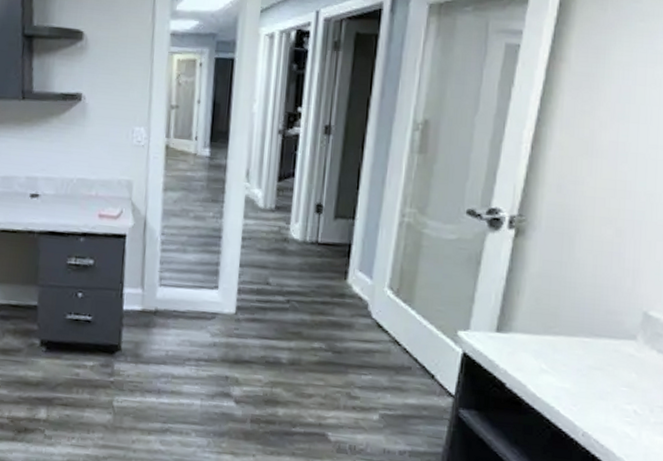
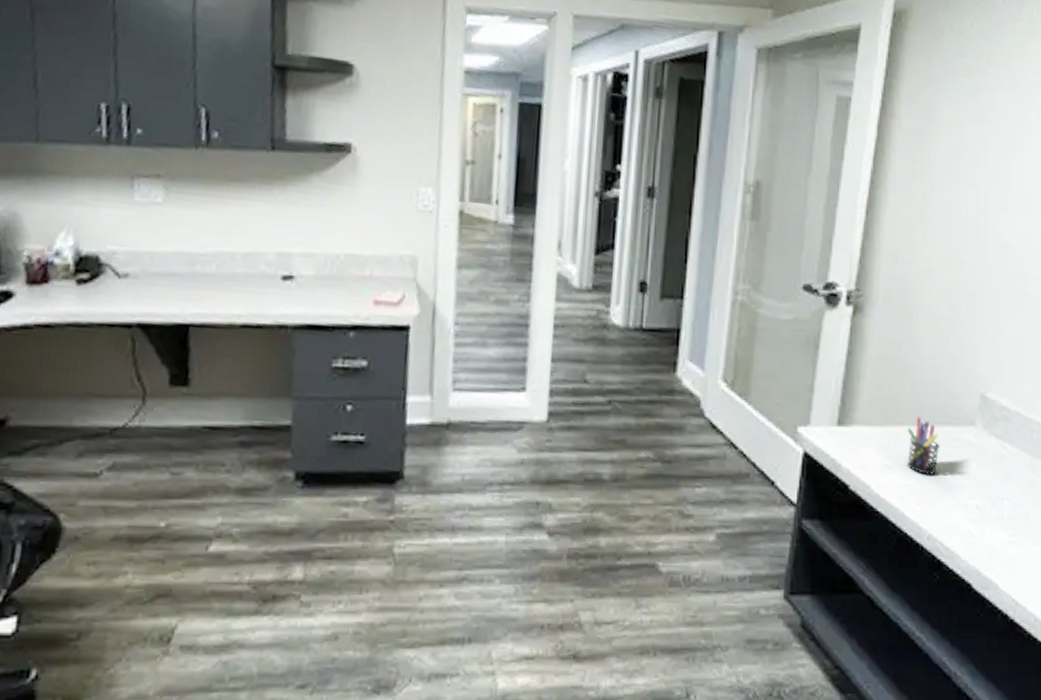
pen holder: none [564,329,599,382] -> present [907,417,940,476]

